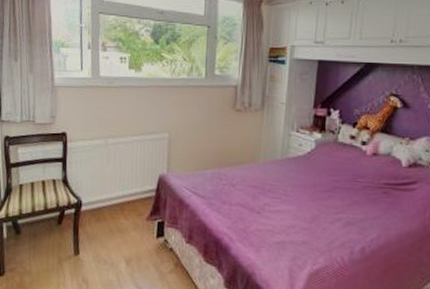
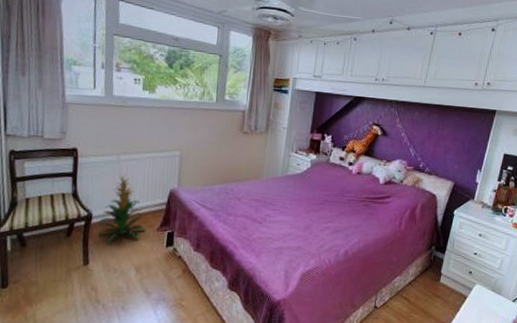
indoor plant: none [87,158,136,232] -> present [98,173,146,243]

